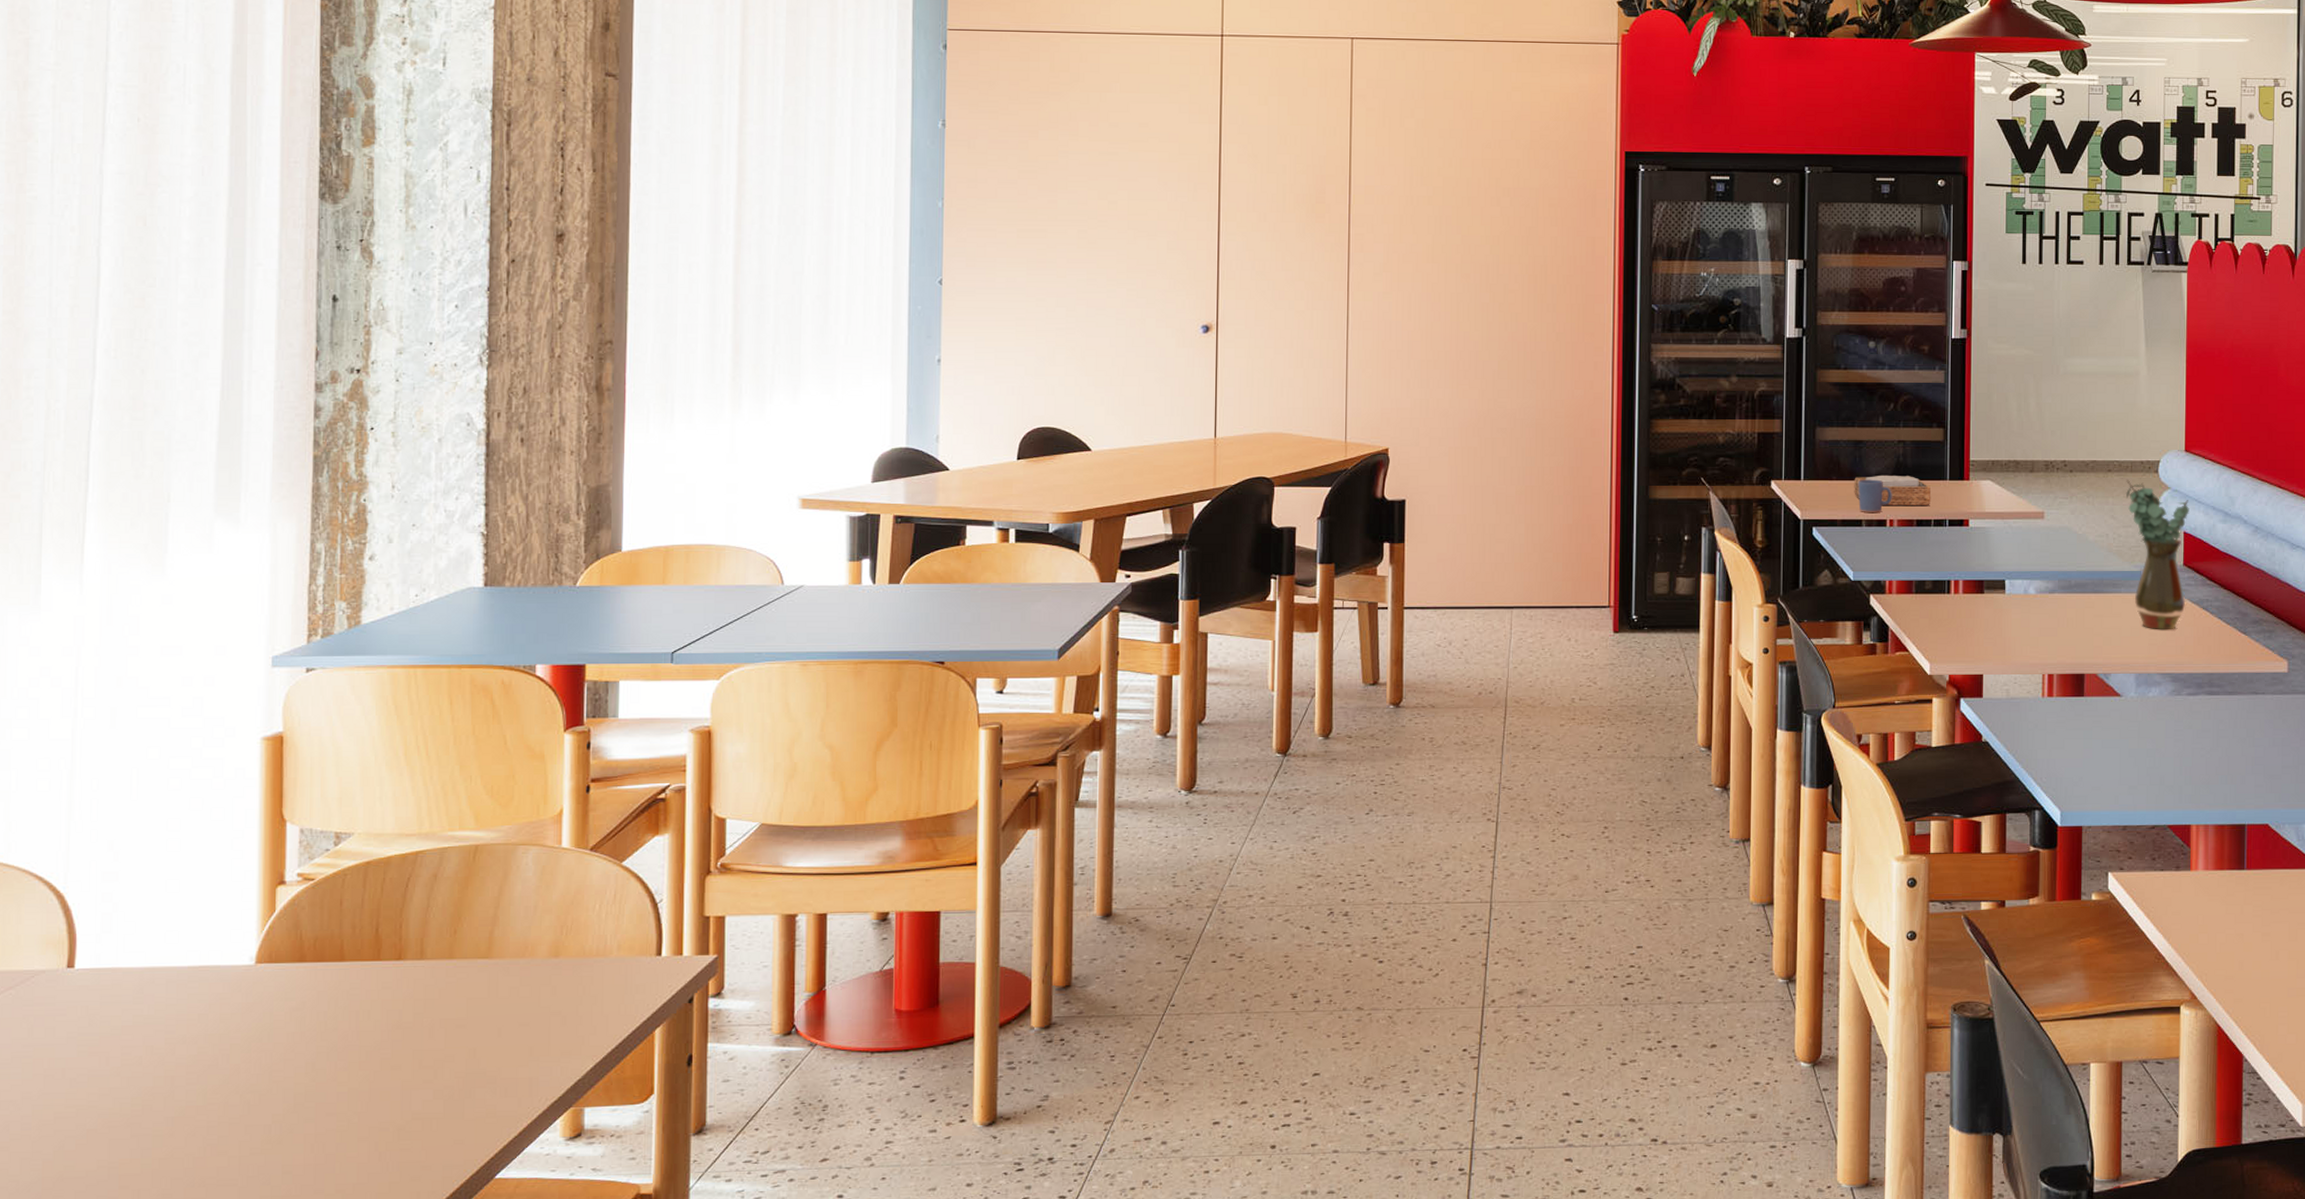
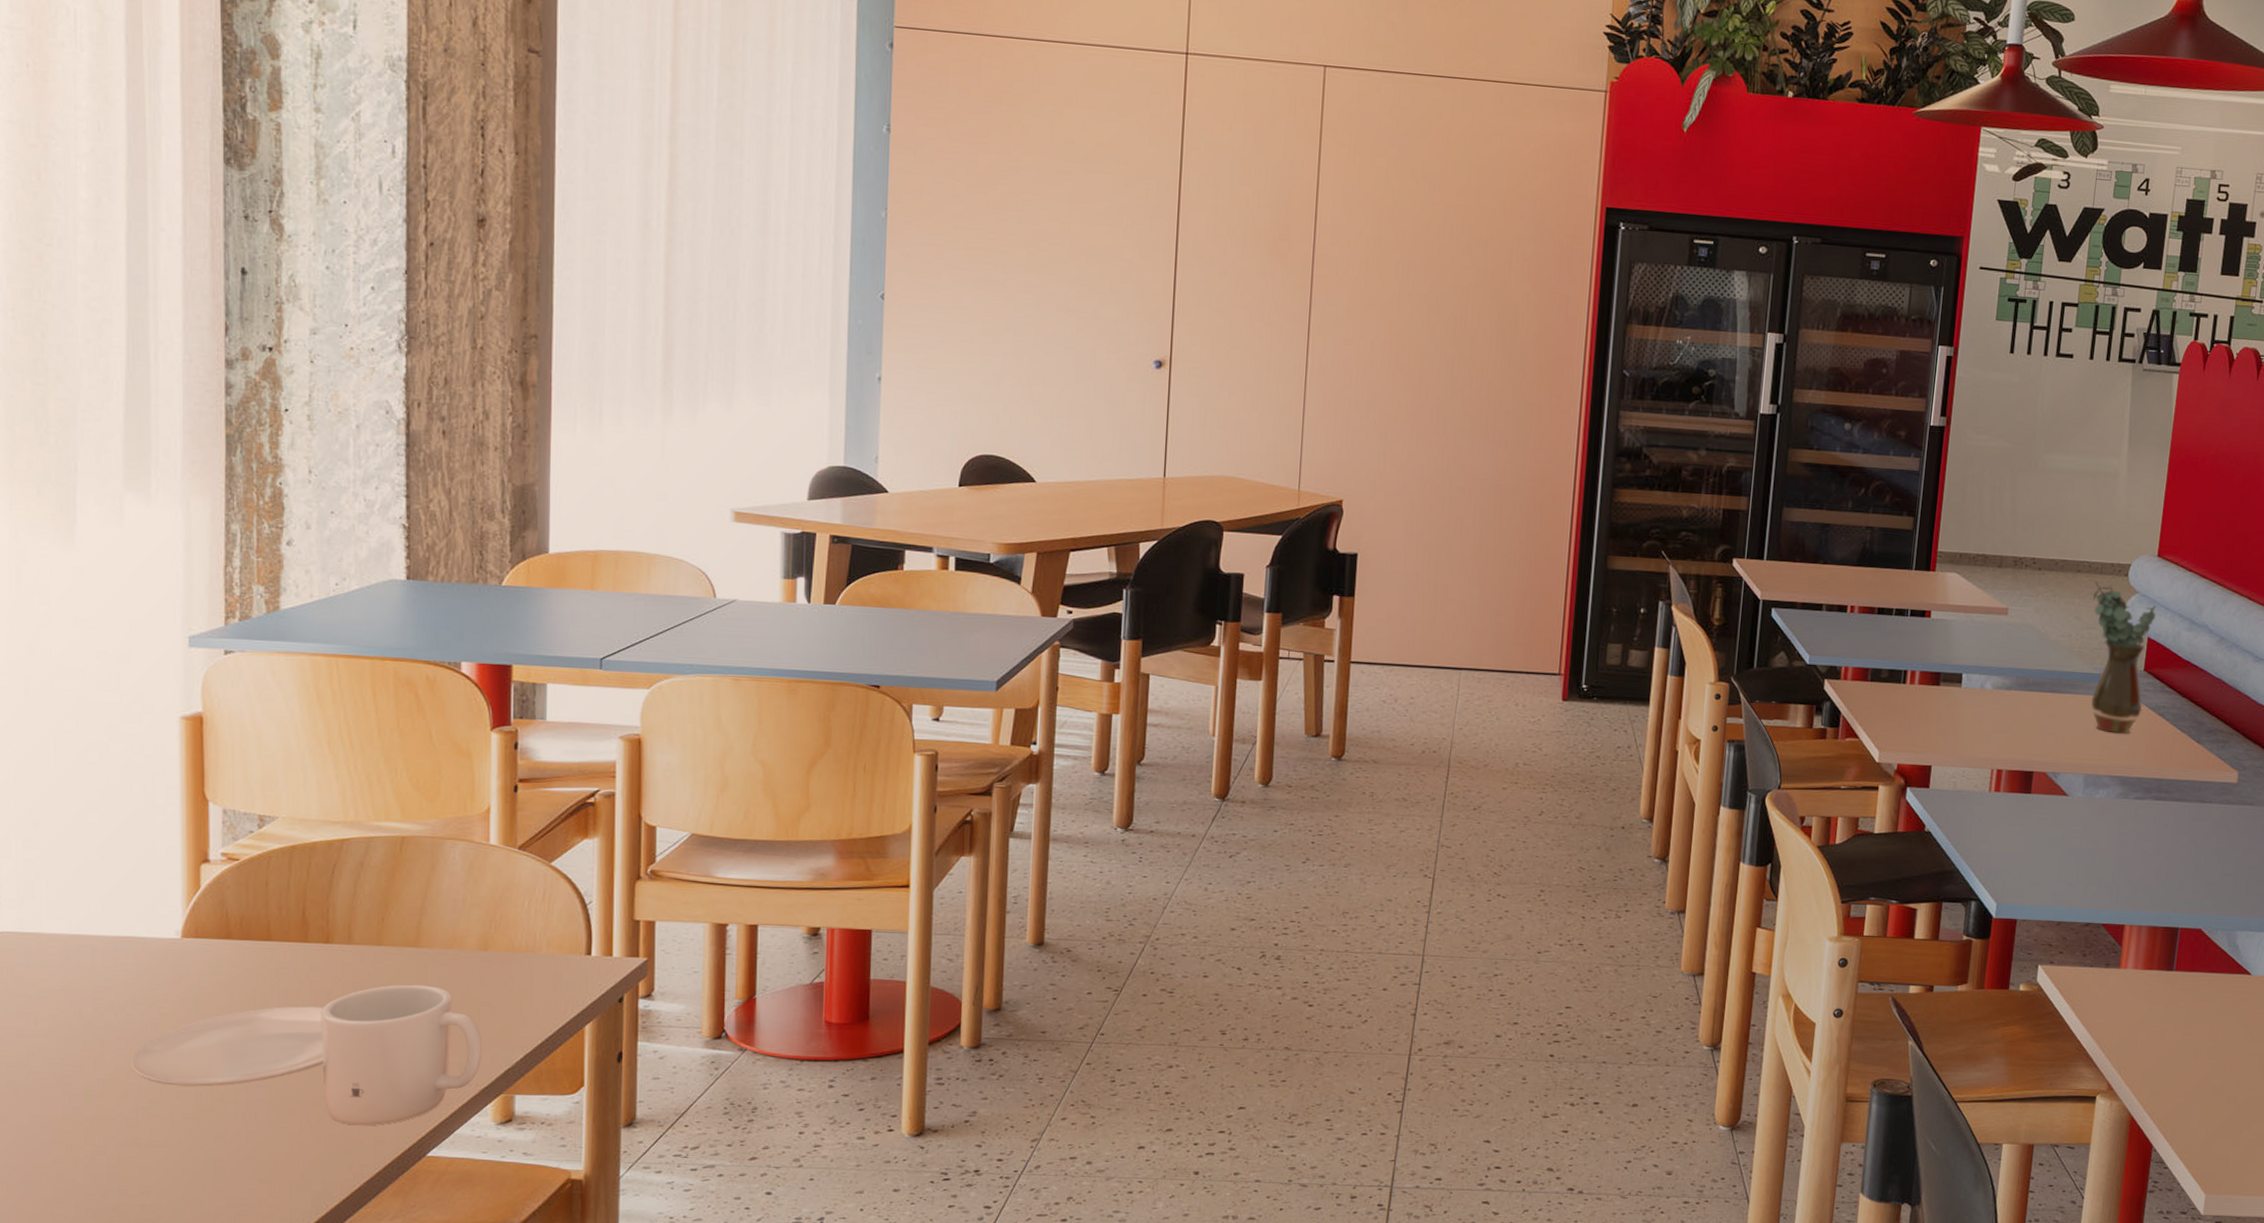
plate: none [200,1027,394,1120] -> present [130,1006,323,1087]
mug: none [391,997,553,1151] -> present [320,984,483,1126]
napkin holder: present [1854,475,1931,506] -> none [1817,560,1895,595]
mug: present [1857,479,1892,512] -> none [1820,563,1856,598]

